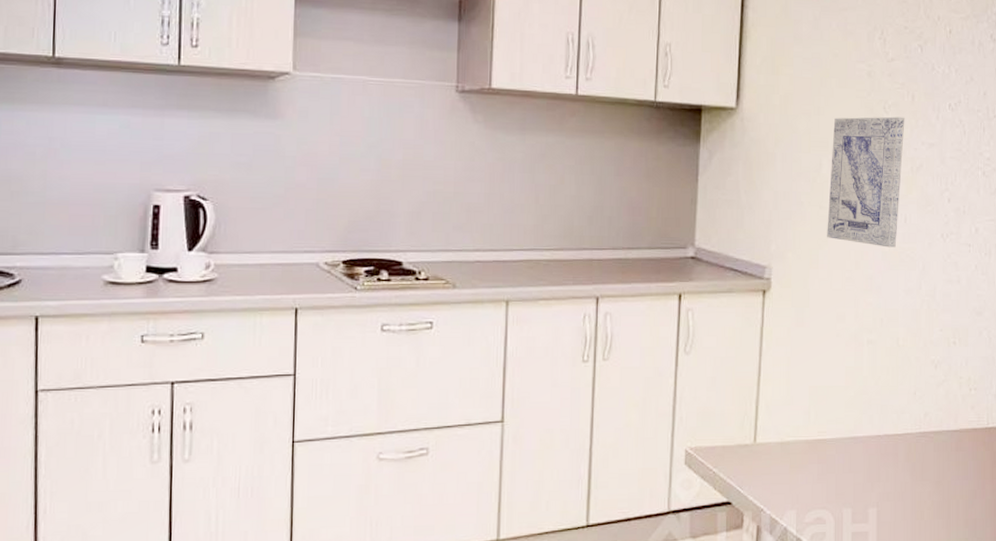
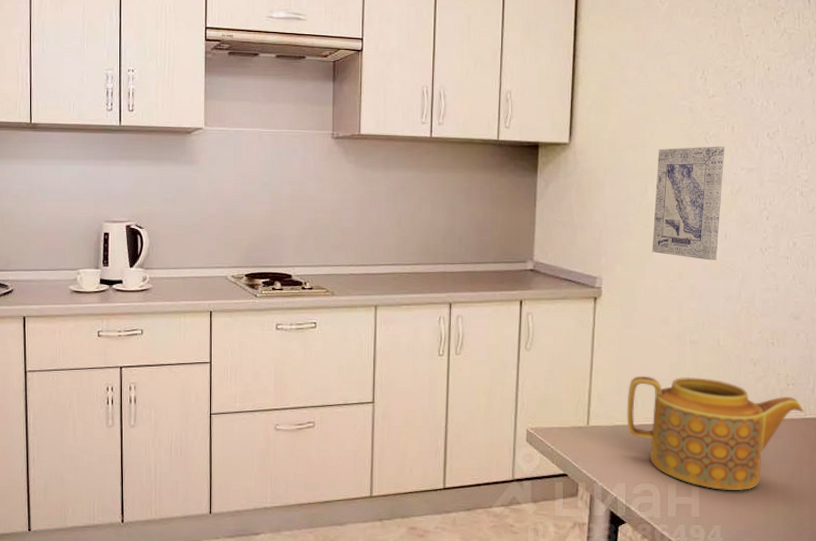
teapot: none [798,382,988,514] -> present [627,376,805,491]

